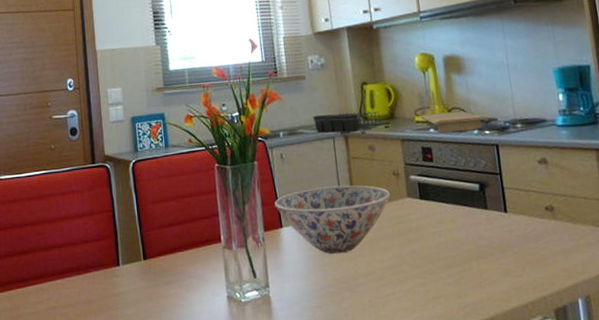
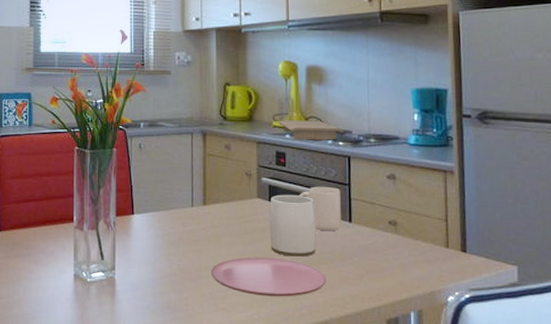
bowl: present [274,185,390,255] -> none [129,180,241,246]
dish rack: present [312,111,392,134] -> none [174,110,250,132]
plate: none [368,257,488,299] -> present [211,257,326,297]
mug: none [421,189,474,254] -> present [269,194,317,257]
cup: none [451,177,497,225] -> present [300,186,342,231]

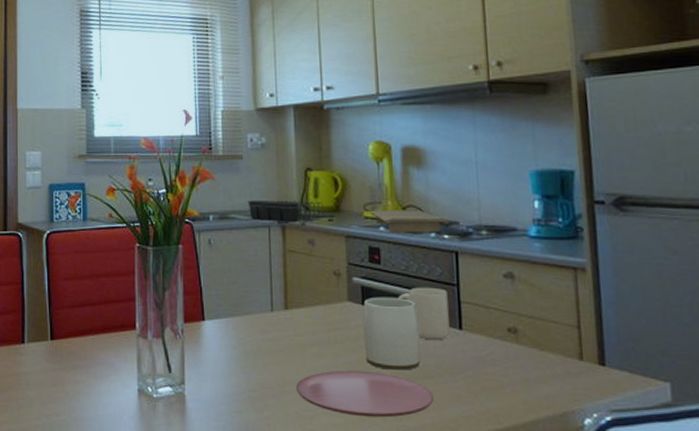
dish rack: none [174,110,250,132] -> present [247,200,337,225]

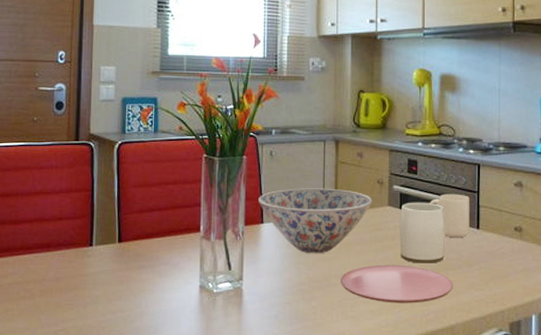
bowl: none [198,280,328,357] -> present [258,188,372,254]
dish rack: present [247,200,337,225] -> none [306,117,383,139]
cutting board: present [370,209,449,233] -> none [411,128,475,148]

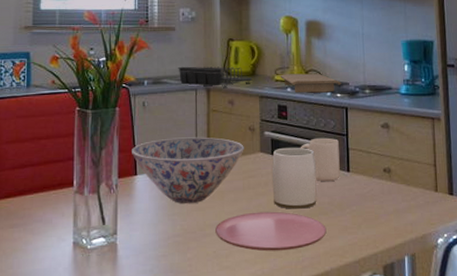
dish rack: none [306,117,383,139] -> present [178,66,253,87]
cutting board: none [411,128,475,148] -> present [280,73,341,93]

